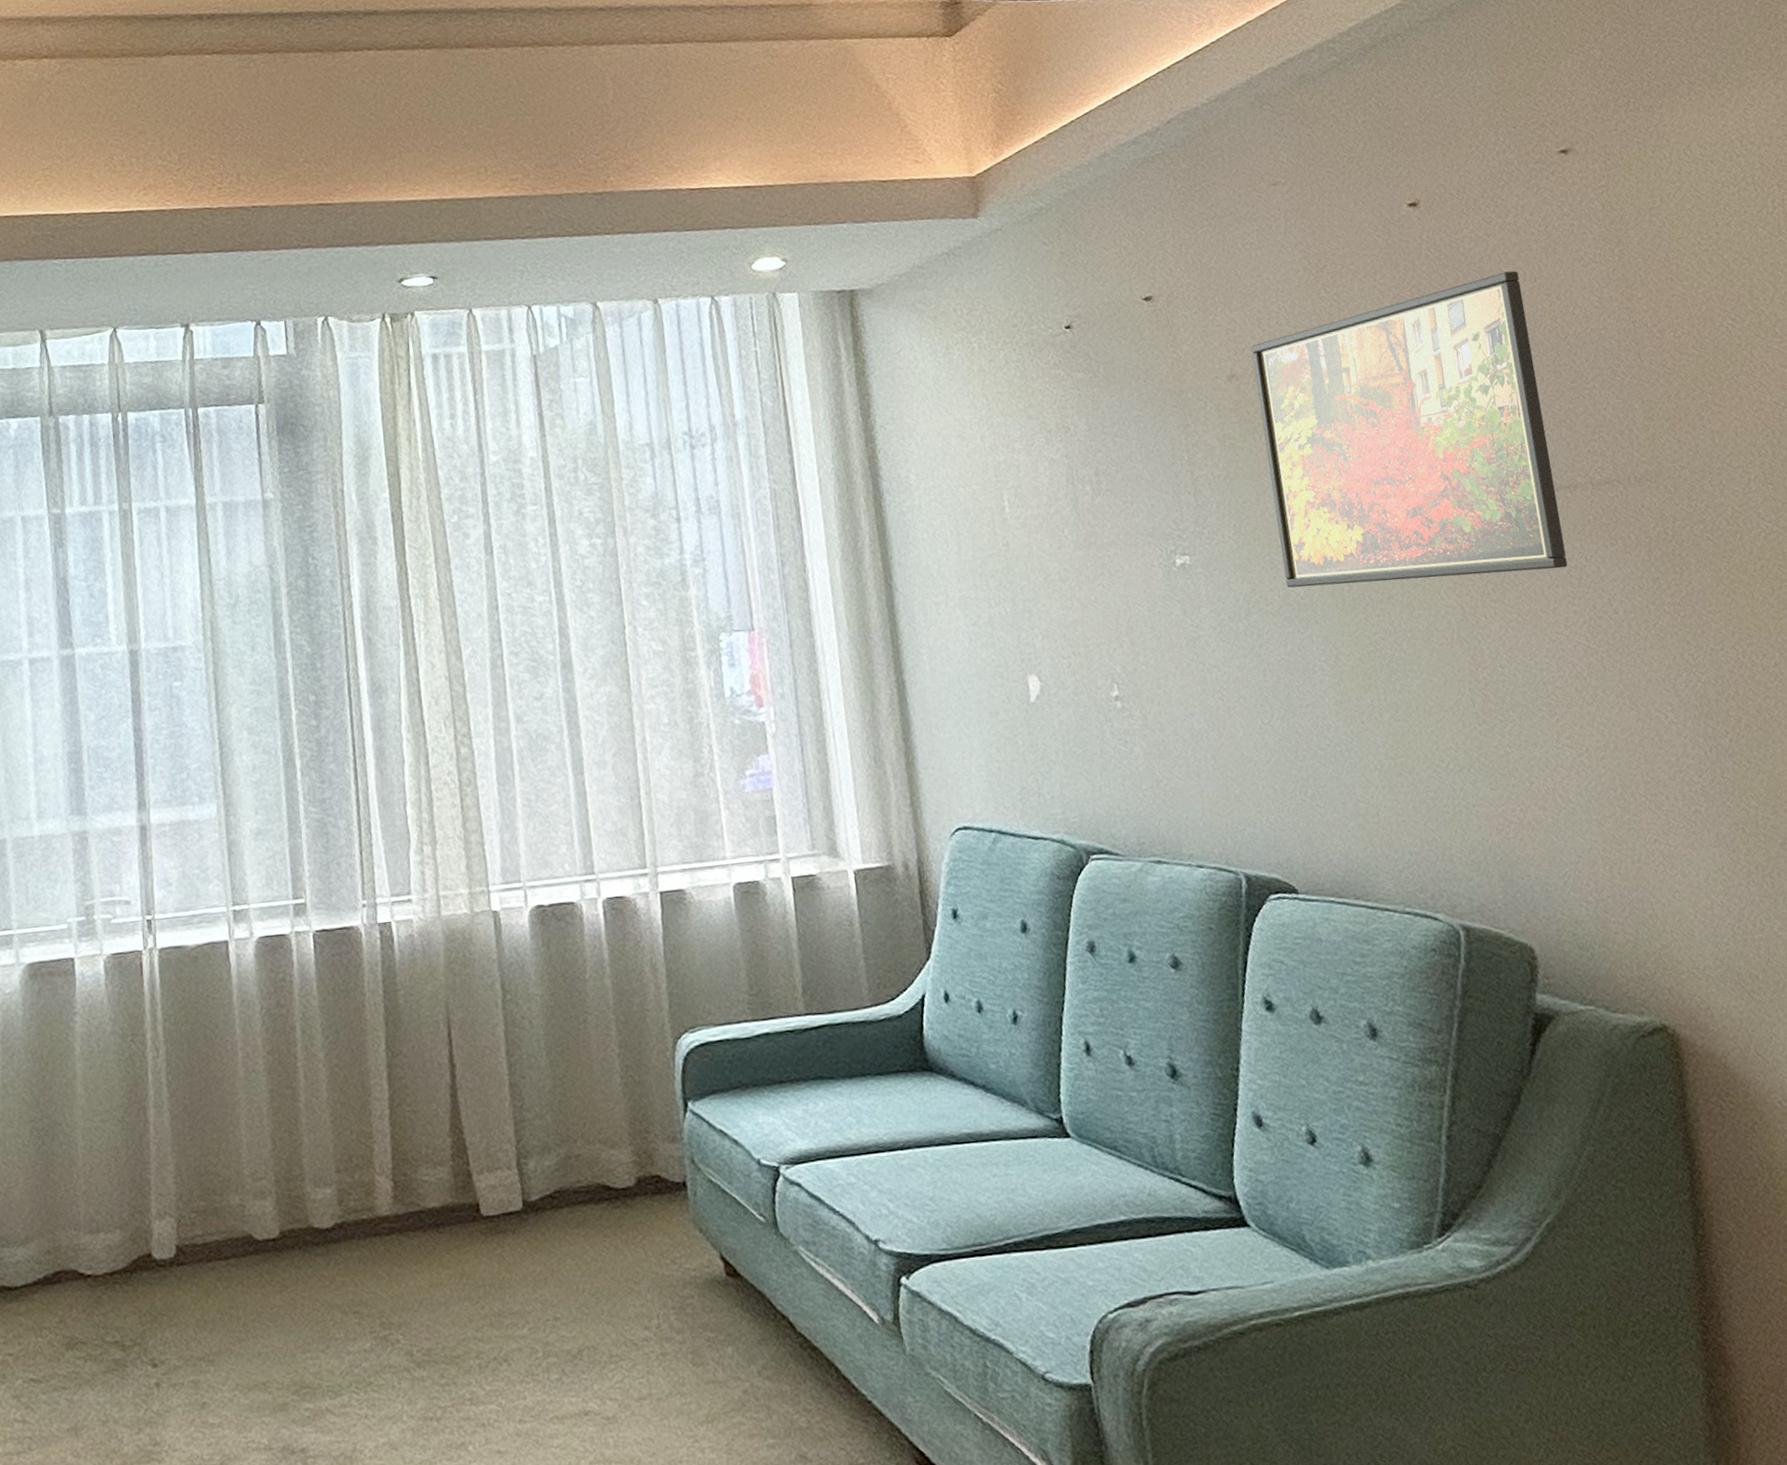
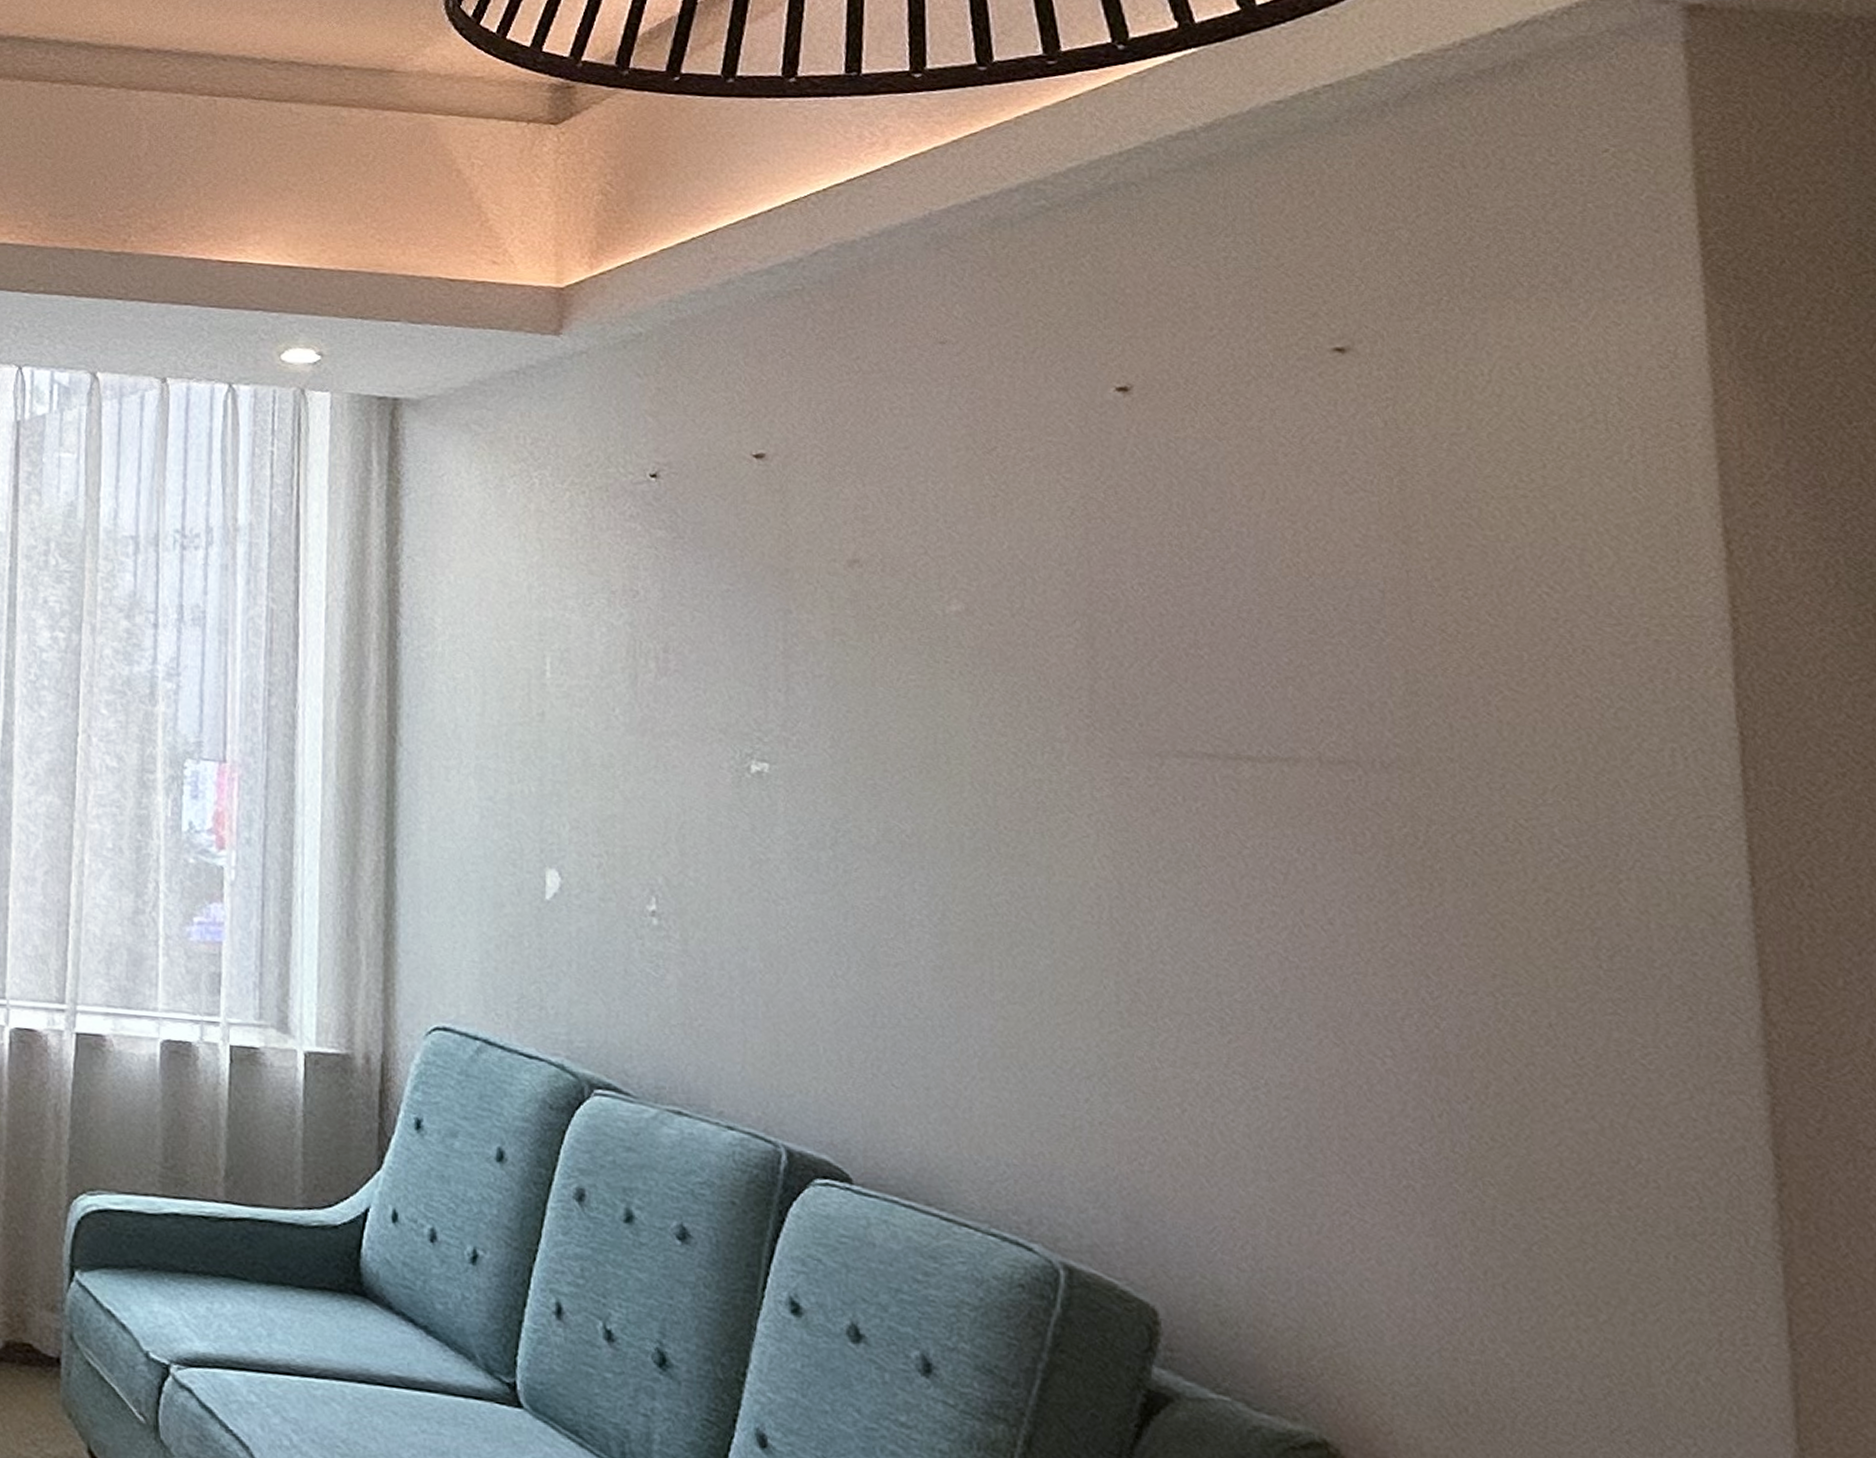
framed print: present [1251,271,1568,588] -> none [884,486,1272,857]

